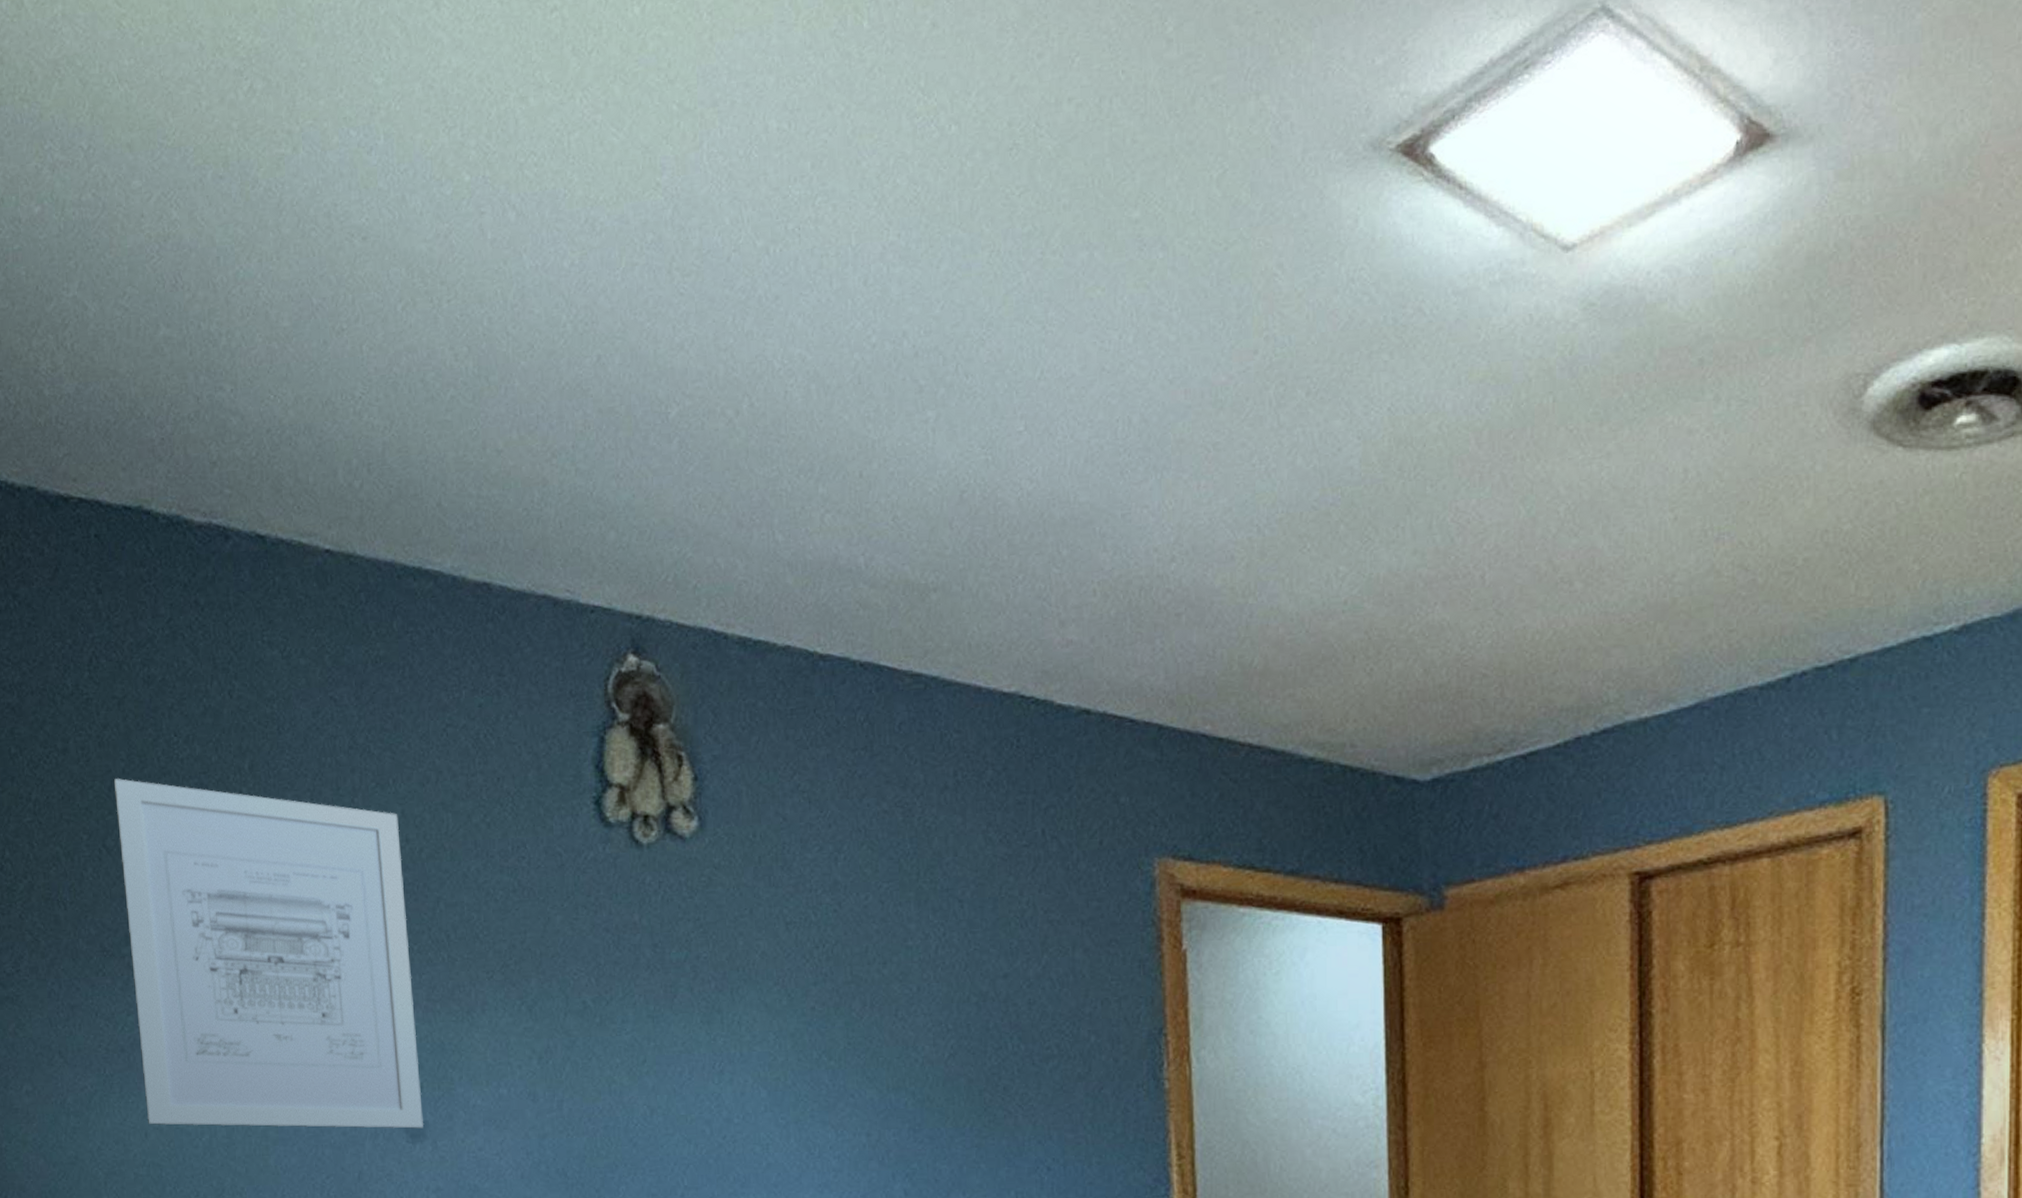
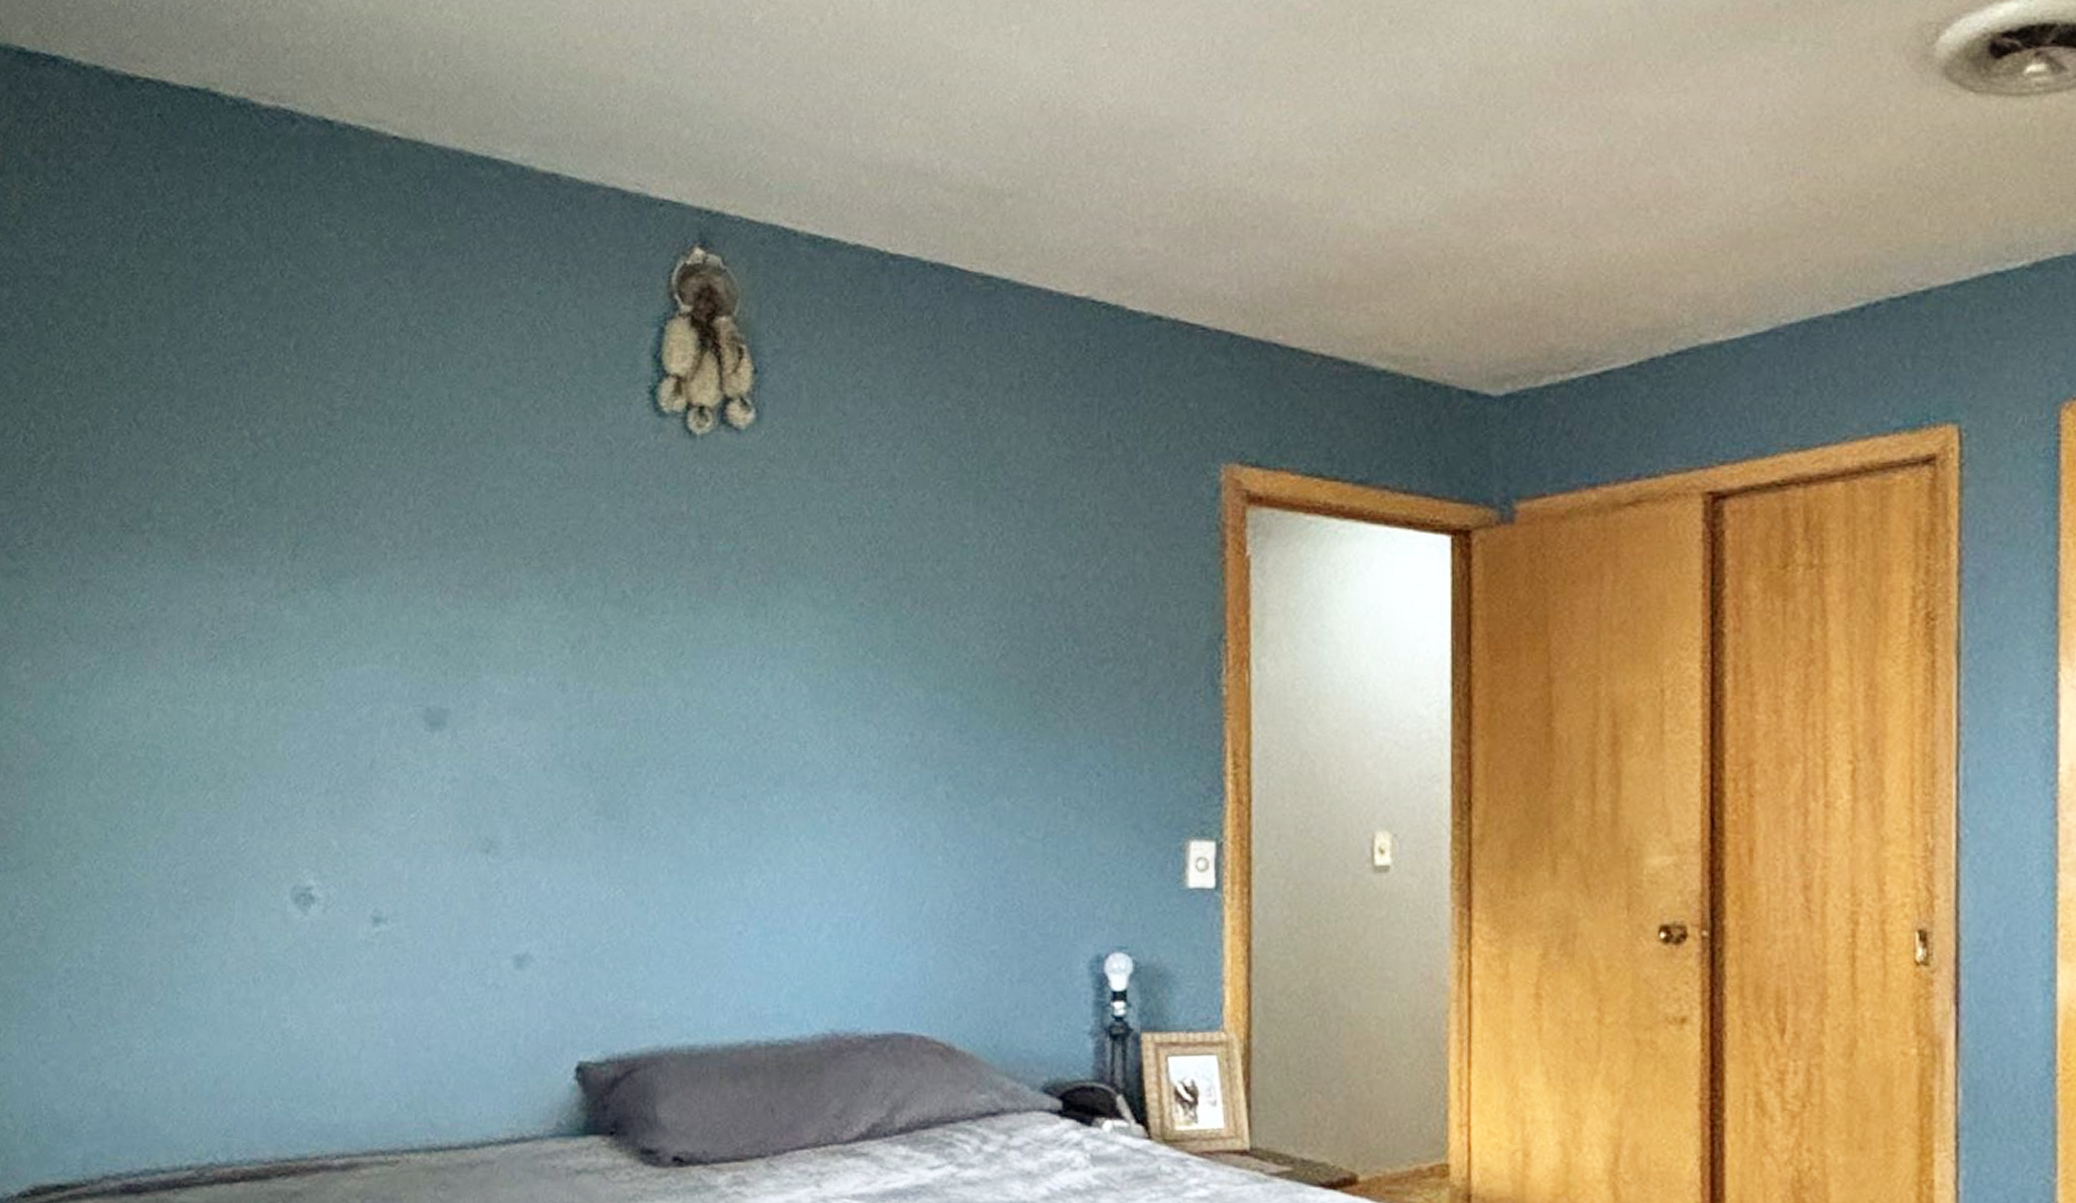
wall art: present [114,777,424,1129] -> none [151,352,446,716]

